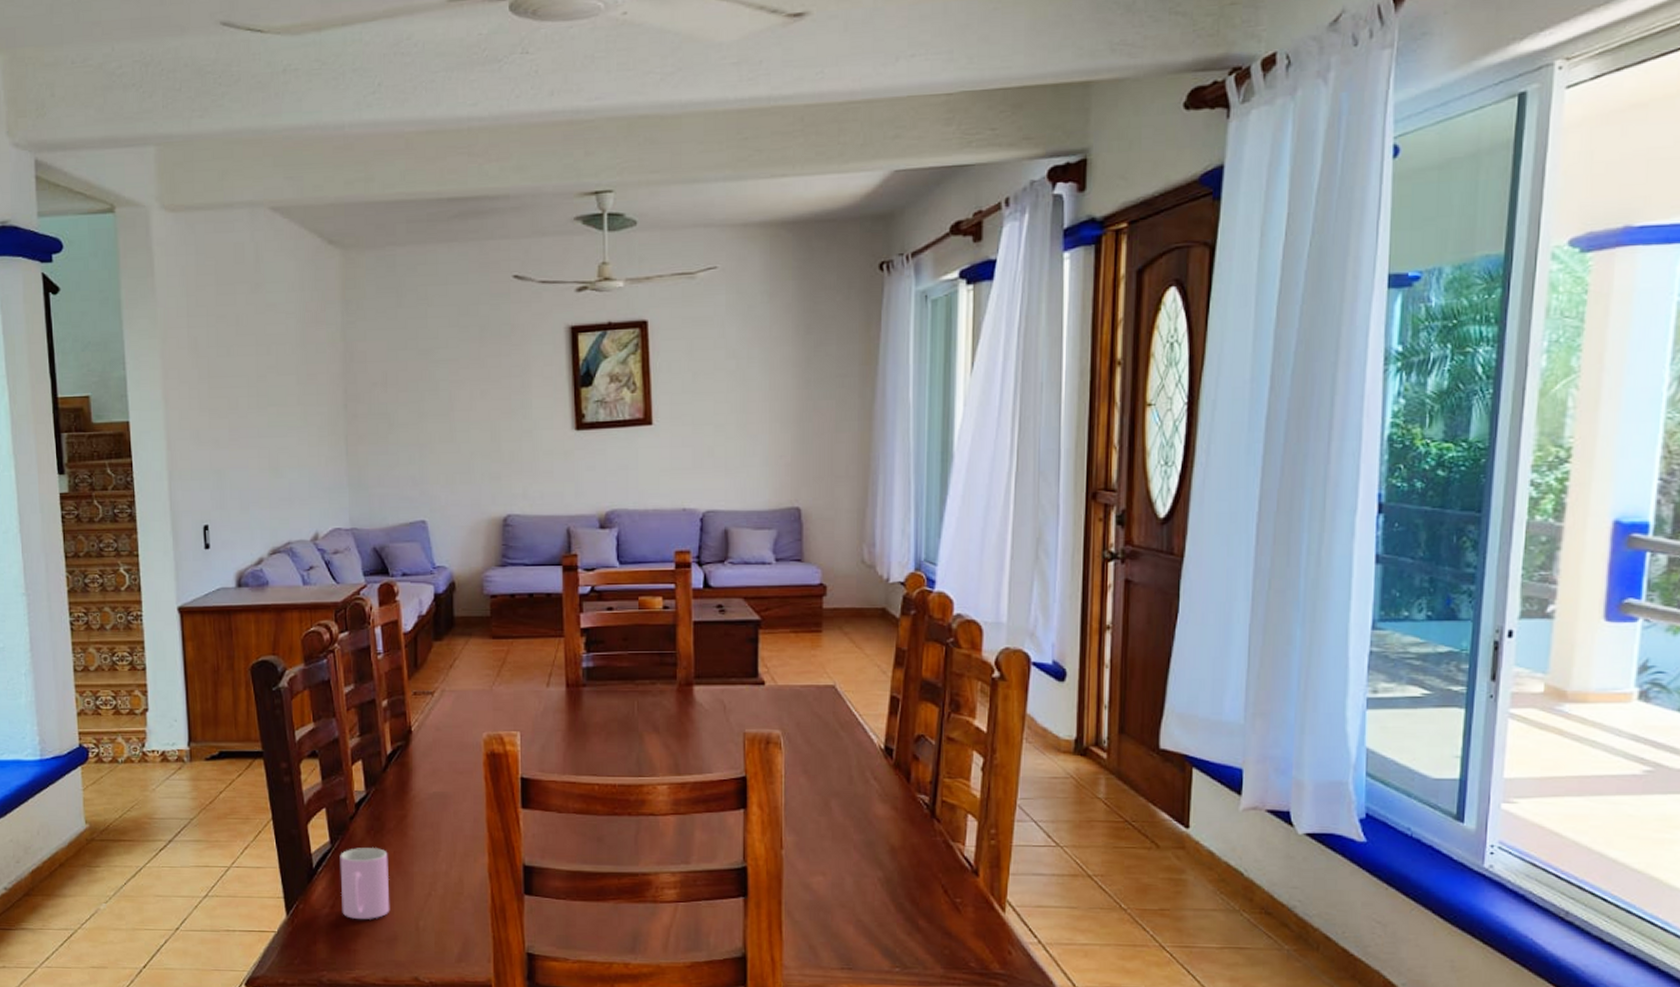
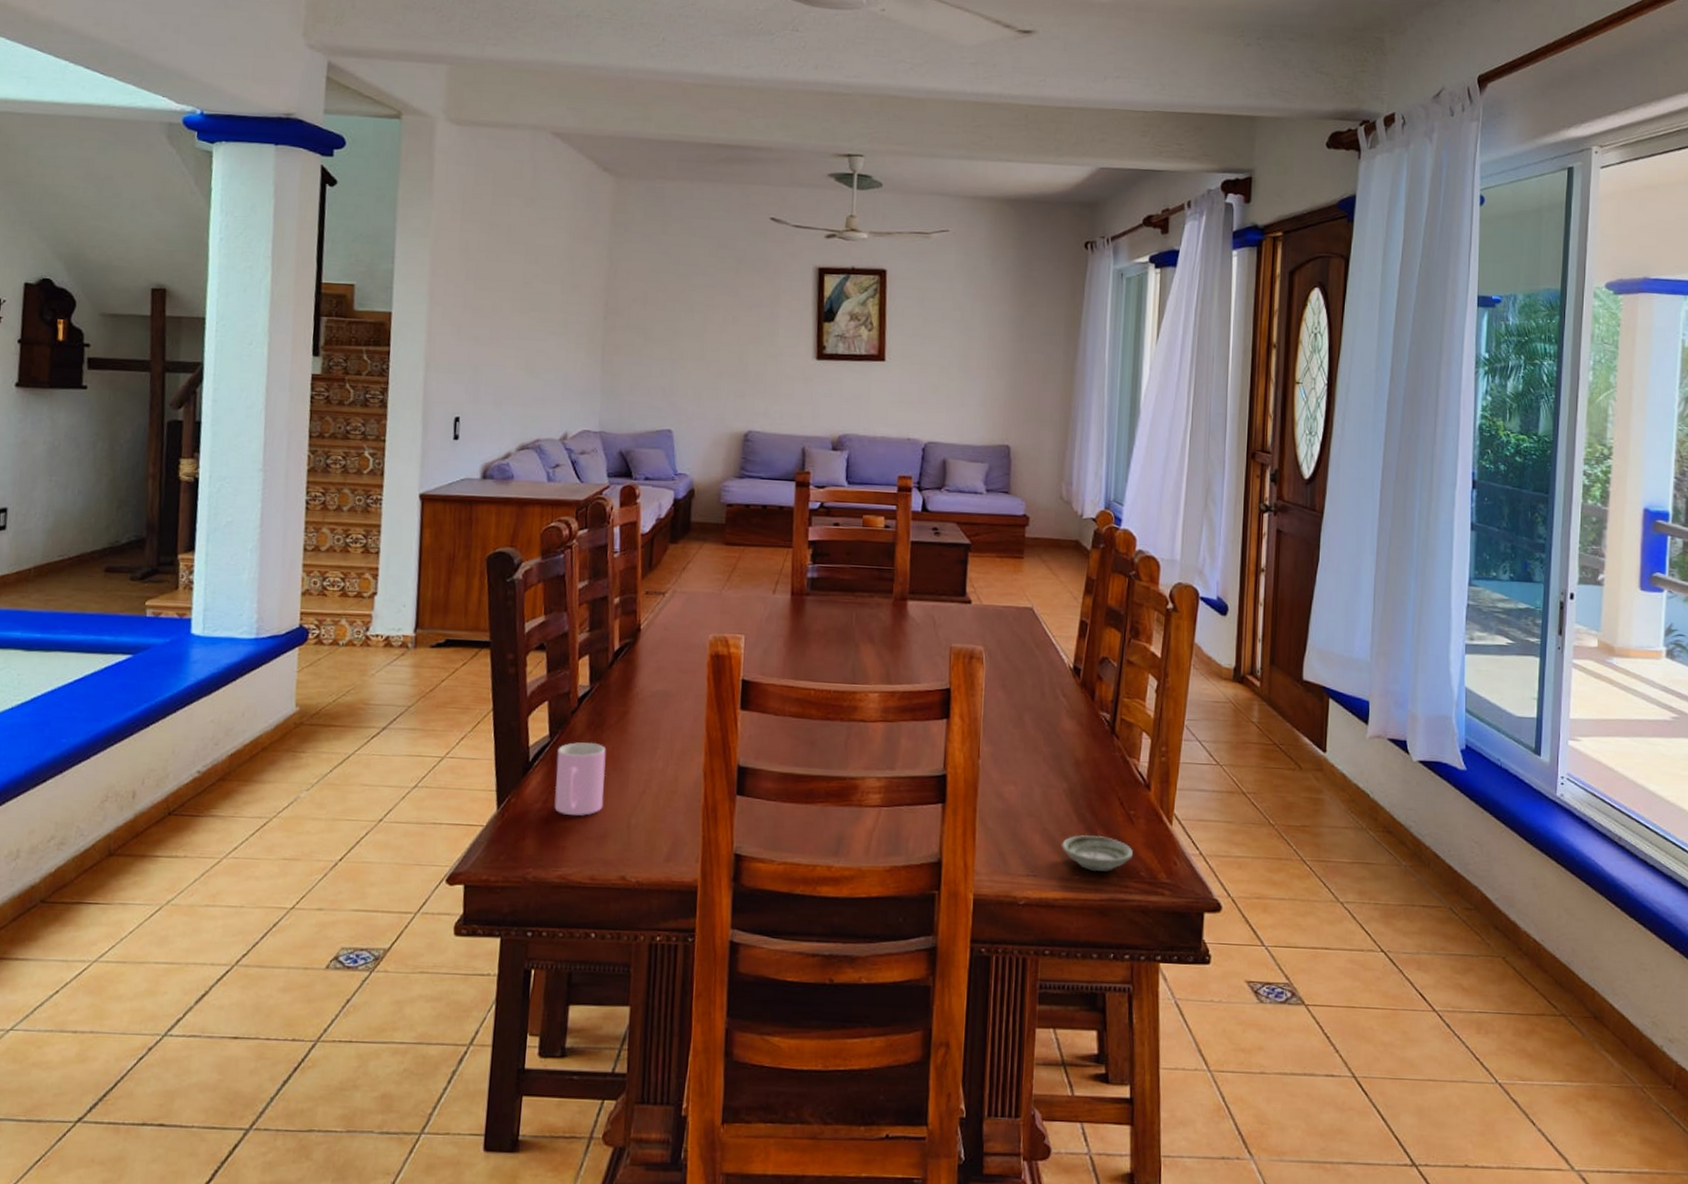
saucer: none [879,924,960,963] -> present [1062,834,1133,871]

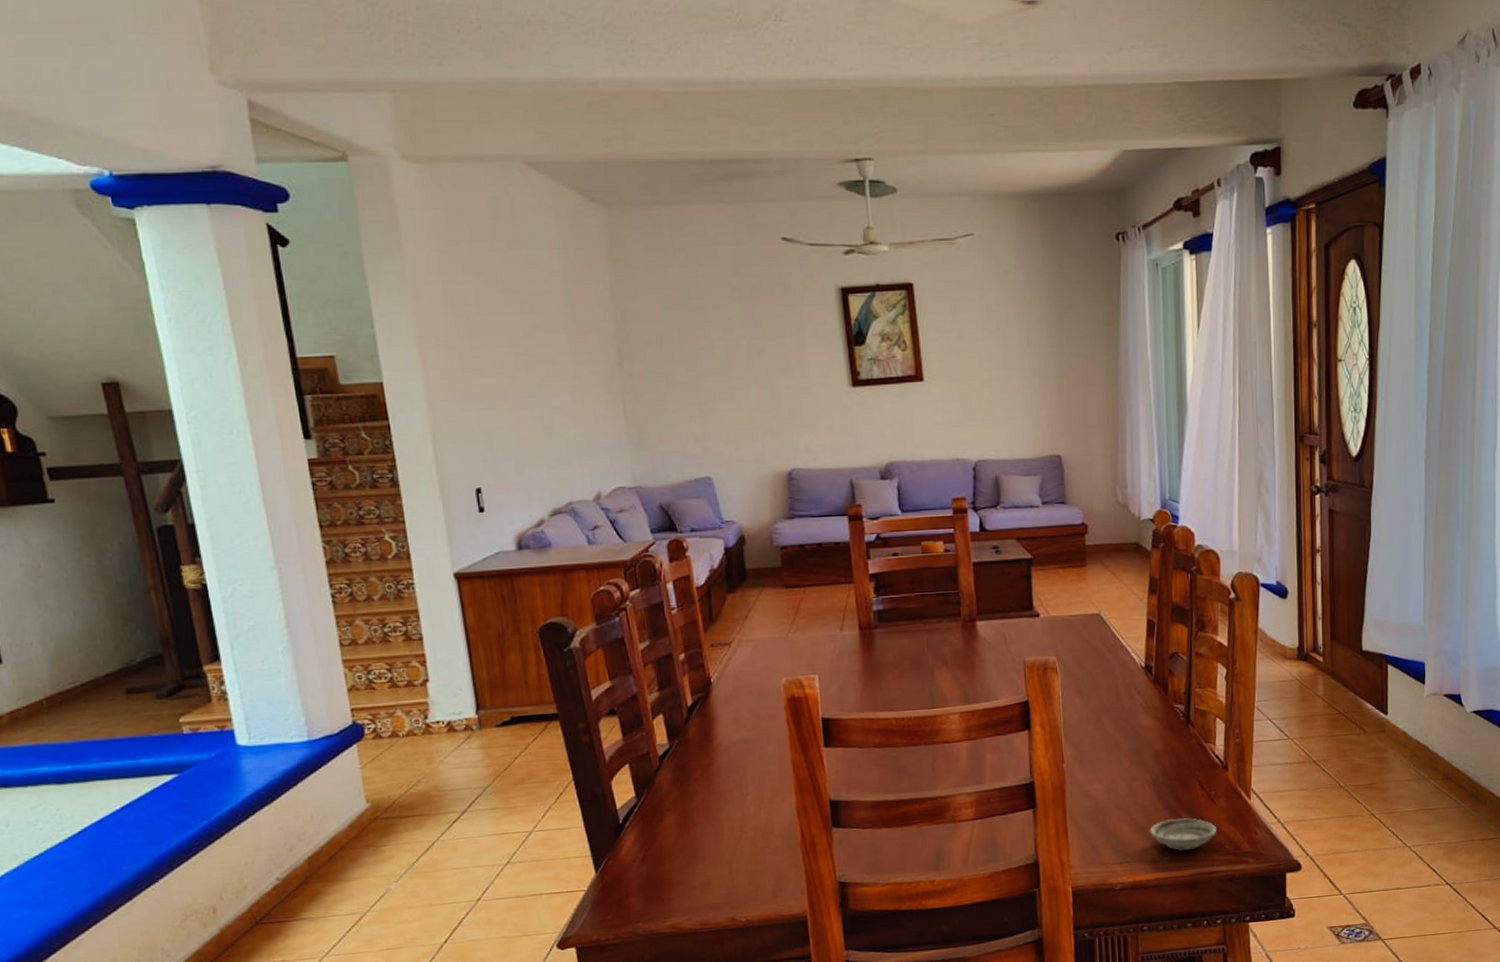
cup: present [554,742,607,816] -> none [646,797,702,869]

